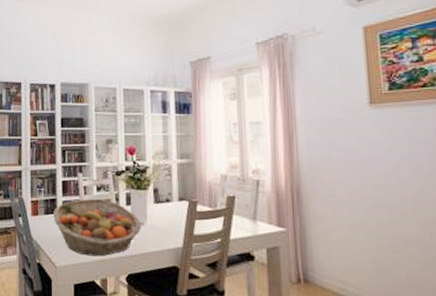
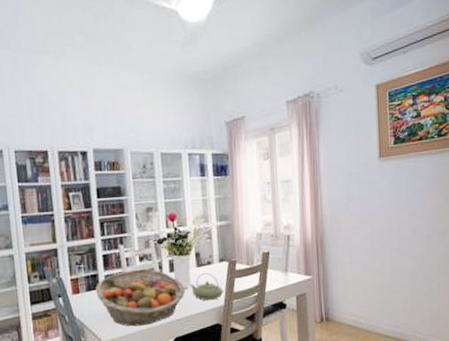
teapot: none [147,210,183,240] -> present [190,273,224,300]

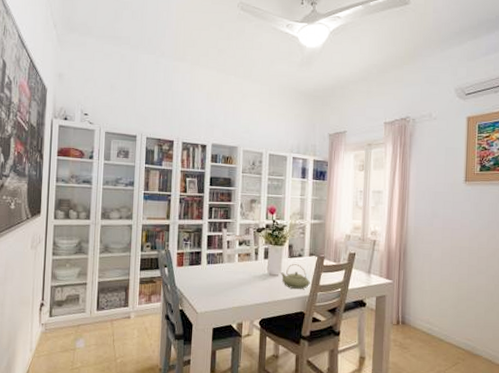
fruit basket: present [95,268,186,327] -> none [197,252,276,304]

